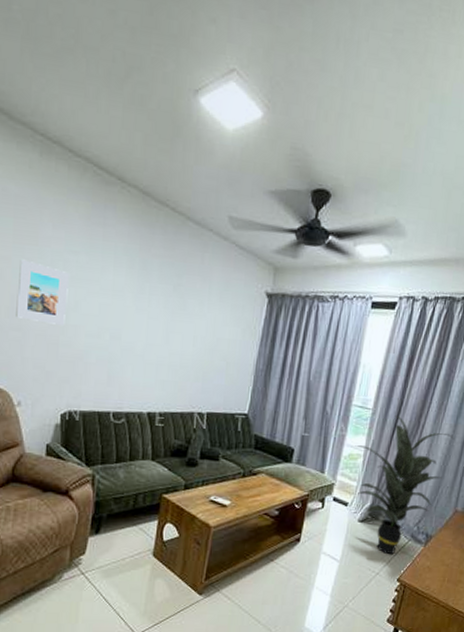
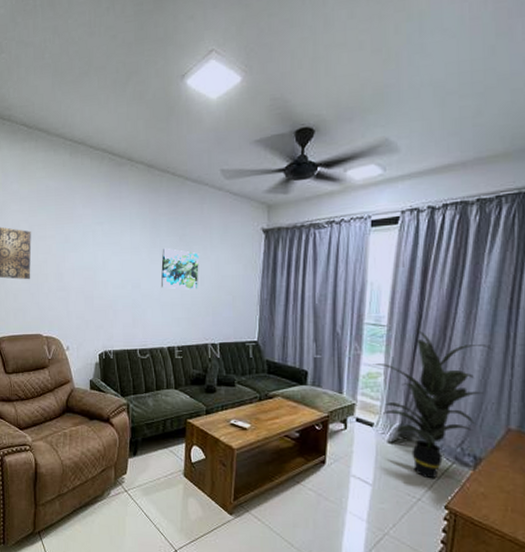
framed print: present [16,259,69,325] -> none [61,235,97,282]
wall art: none [145,296,195,351] -> present [160,248,200,290]

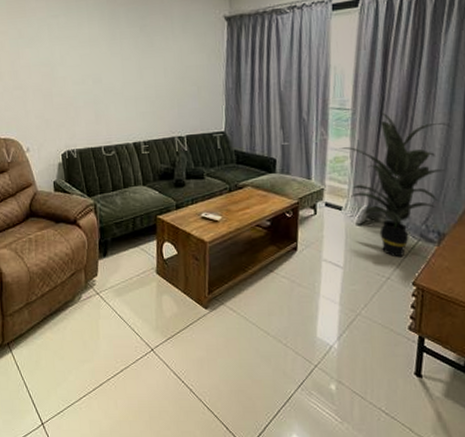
wall art: present [160,248,200,290] -> none [122,39,162,83]

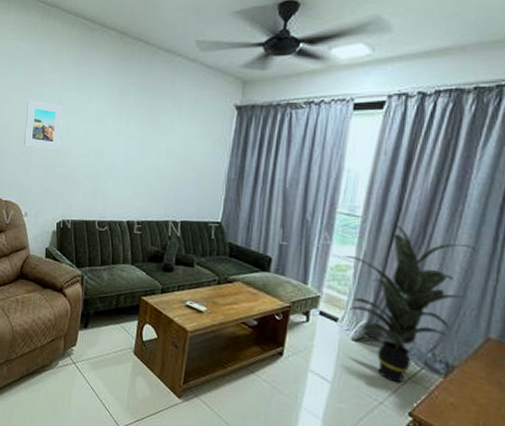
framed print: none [14,30,55,79] -> present [24,99,63,149]

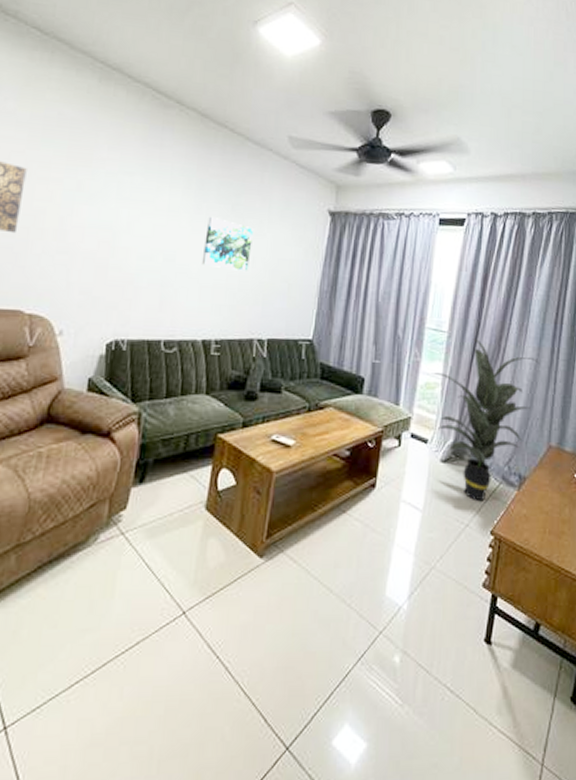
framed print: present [24,99,63,149] -> none [64,181,123,248]
wall art: none [124,118,168,165] -> present [201,216,255,273]

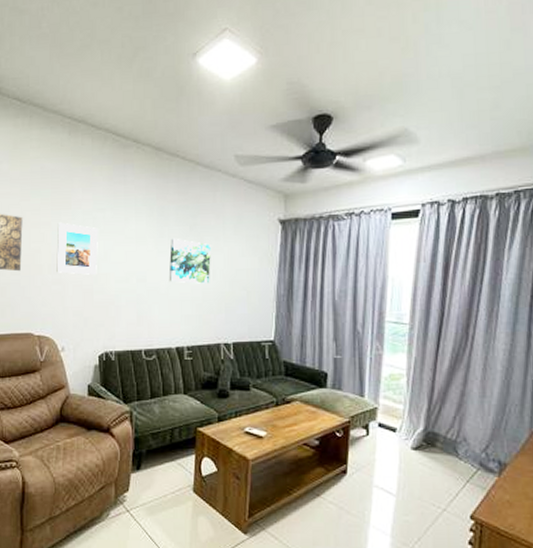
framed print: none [64,181,123,248] -> present [56,222,98,275]
indoor plant: present [431,338,539,502] -> none [395,328,514,487]

